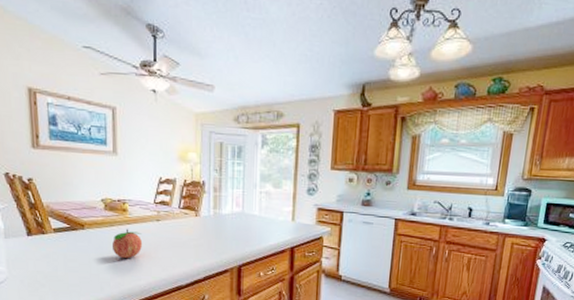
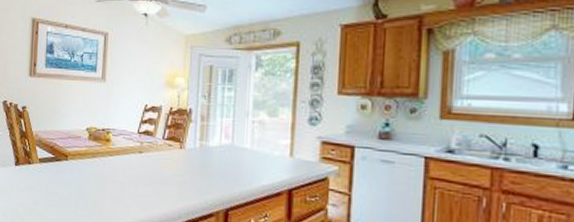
fruit: present [112,228,143,258] -> none [93,160,124,194]

